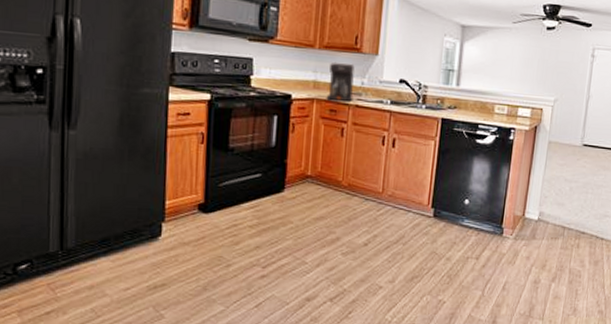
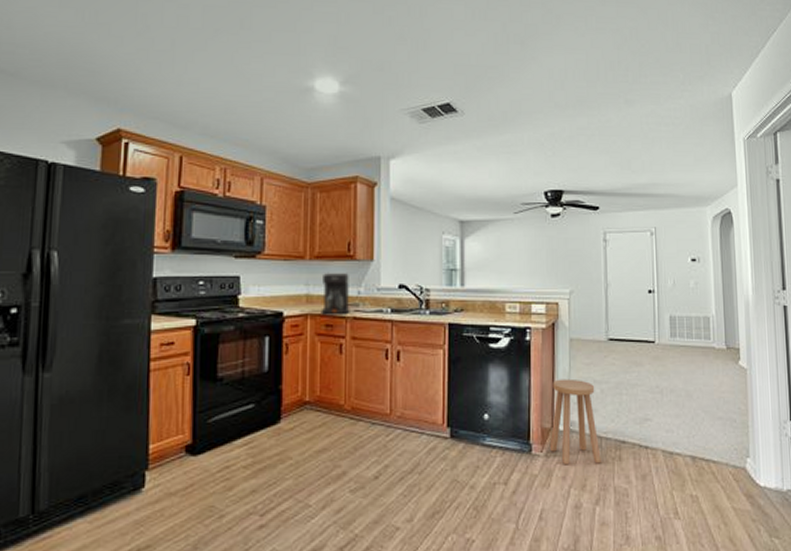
stool: none [518,175,565,249] -> present [549,378,601,465]

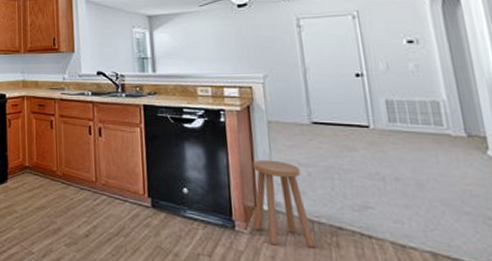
coffee maker: present [321,272,350,315] -> none [34,62,58,97]

